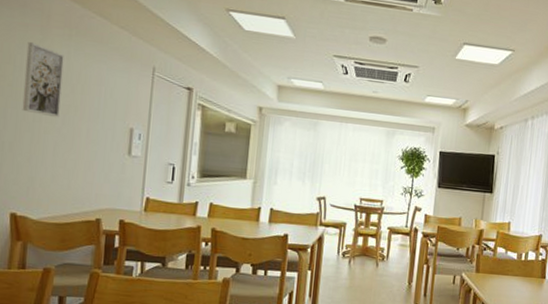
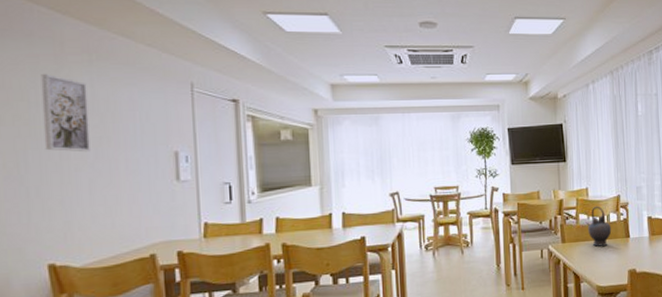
teapot: none [502,241,529,283] -> present [585,206,612,247]

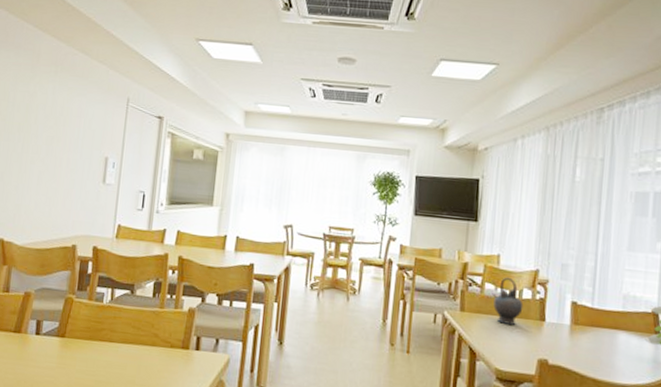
wall art: present [40,73,90,153] -> none [13,79,50,149]

